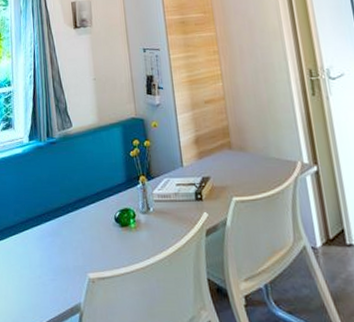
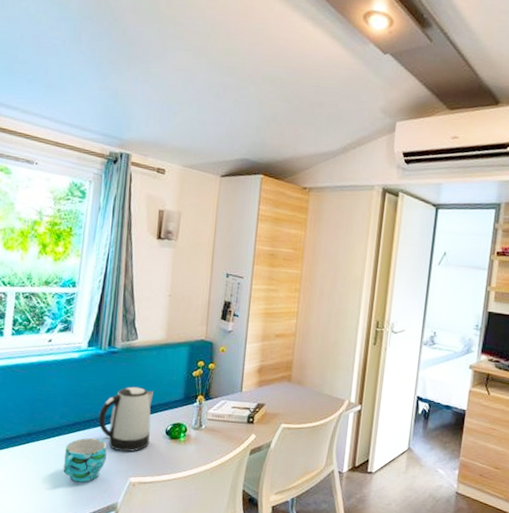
cup: none [22,234,63,283] -> present [63,438,107,483]
kettle: none [48,175,102,246] -> present [98,386,153,452]

